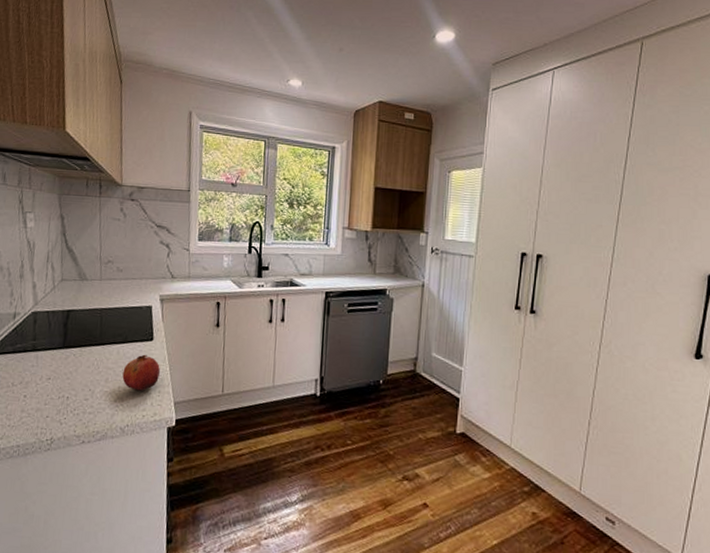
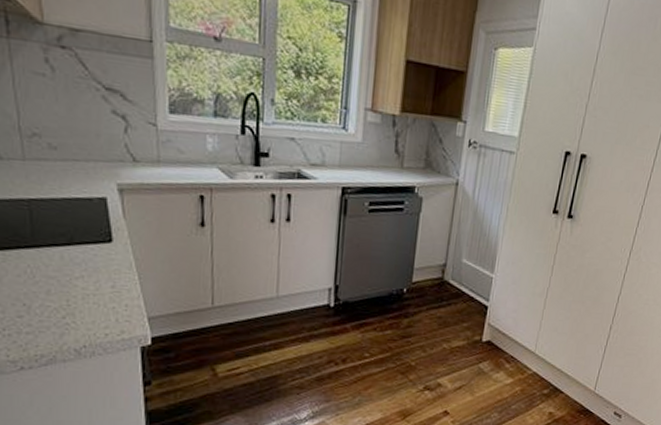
fruit: present [122,354,160,391] -> none [71,259,125,305]

